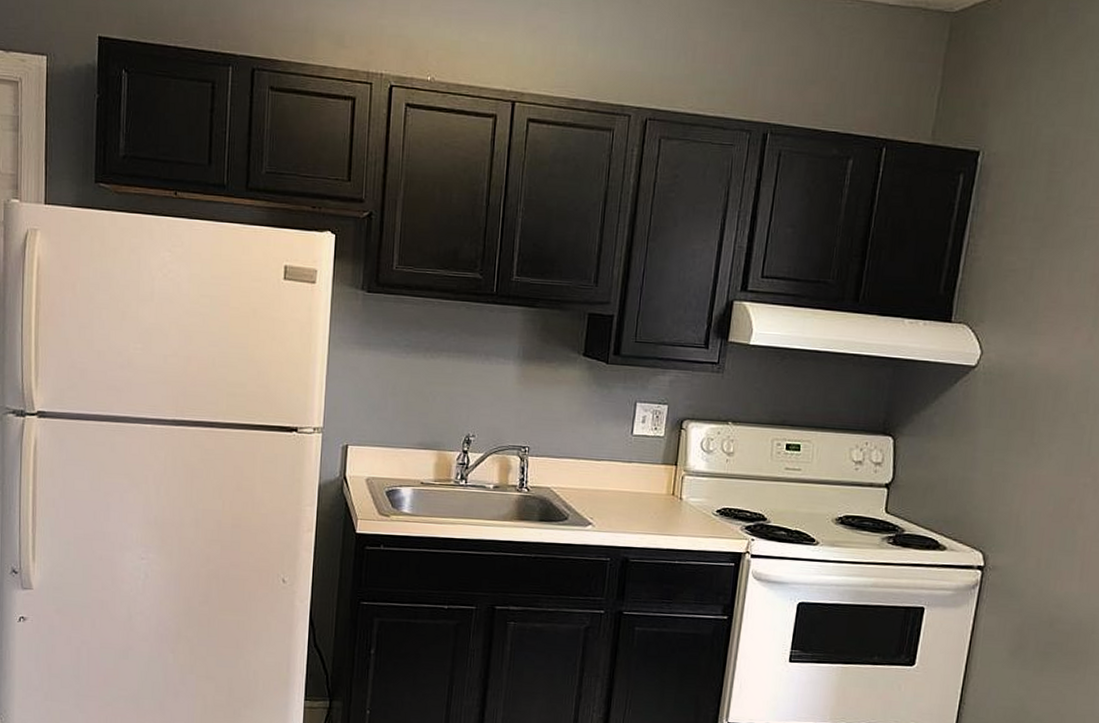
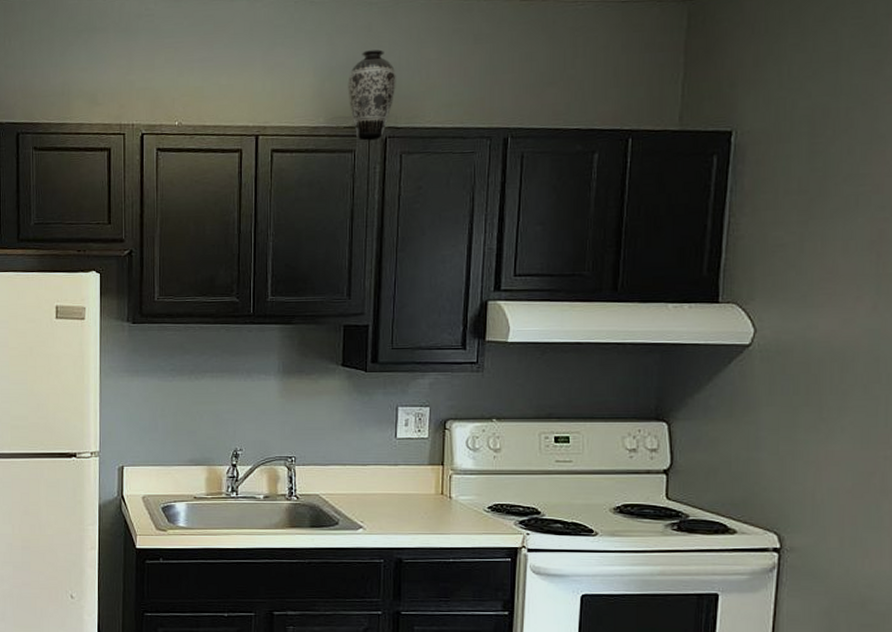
decorative vase: none [610,24,662,121] -> present [347,49,396,141]

